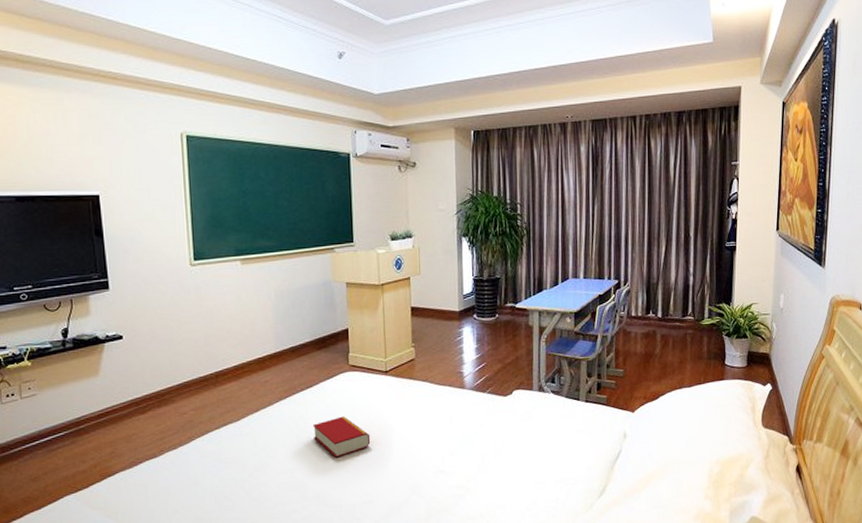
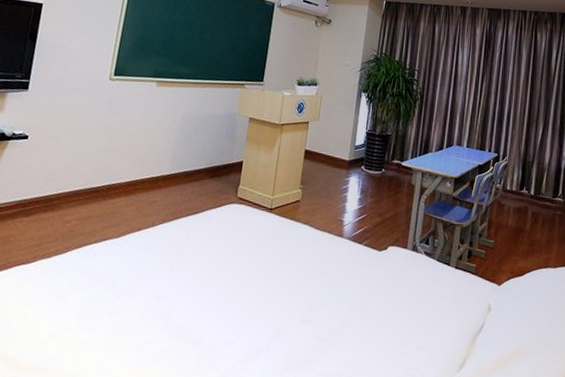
book: present [313,416,371,458] -> none [188,248,244,291]

